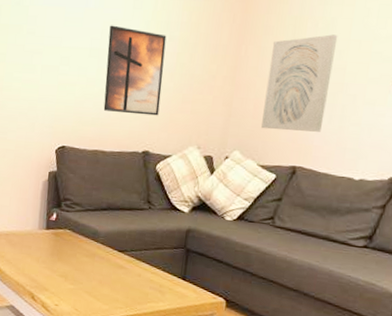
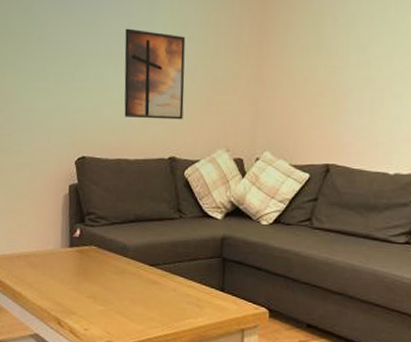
wall art: present [261,34,338,132] -> none [290,29,359,128]

